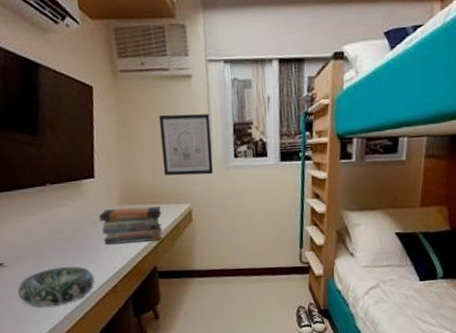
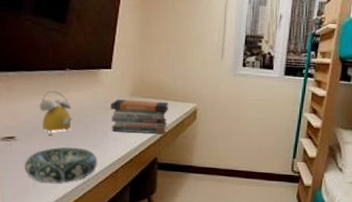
alarm clock: none [23,209,61,257] -> present [39,90,73,135]
wall art: present [158,113,214,176] -> none [176,19,225,79]

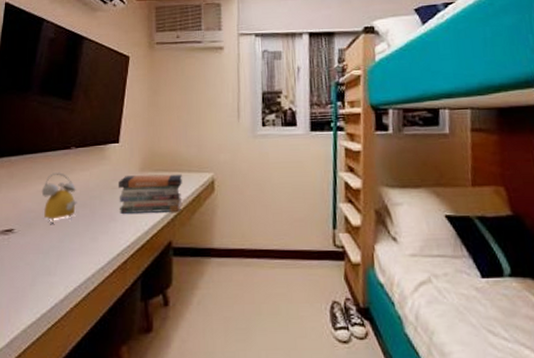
decorative bowl: present [24,147,98,183] -> none [21,236,104,282]

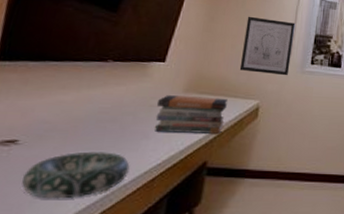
decorative bowl: none [21,236,104,282] -> present [22,151,130,199]
alarm clock: present [41,172,77,224] -> none [61,84,107,137]
wall art: none [188,82,240,143] -> present [239,16,296,76]

